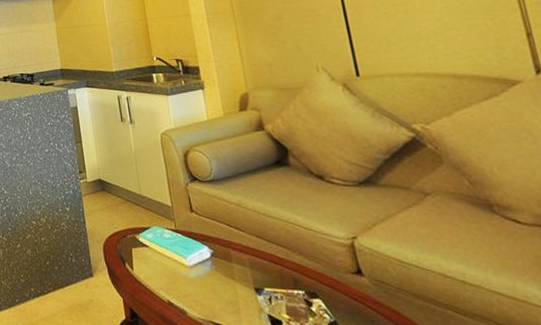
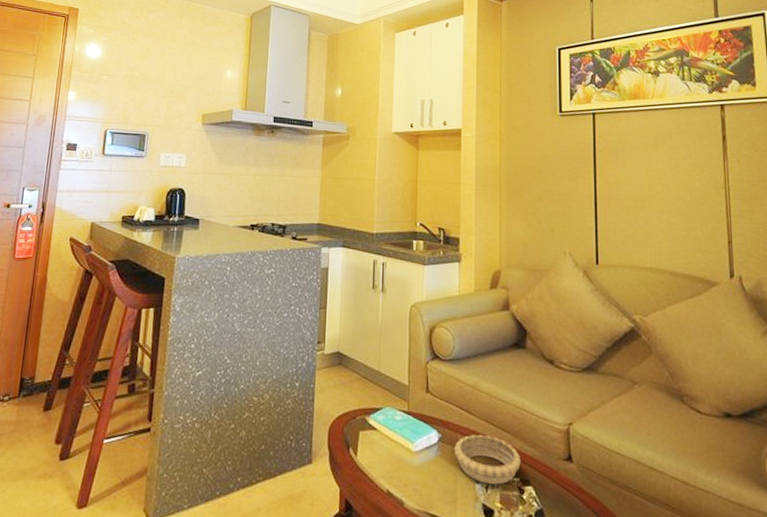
decorative bowl: none [228,249,304,298] -> present [454,434,521,485]

